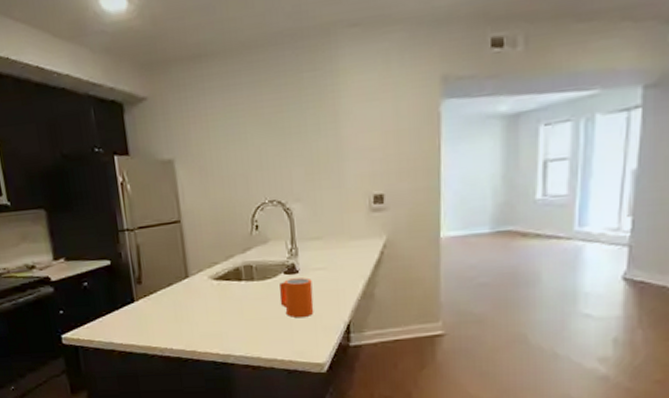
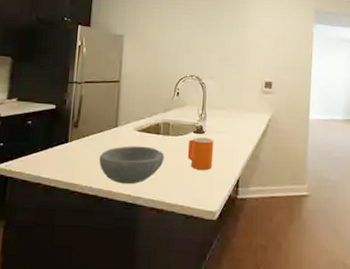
bowl: none [174,296,252,343] -> present [99,146,164,185]

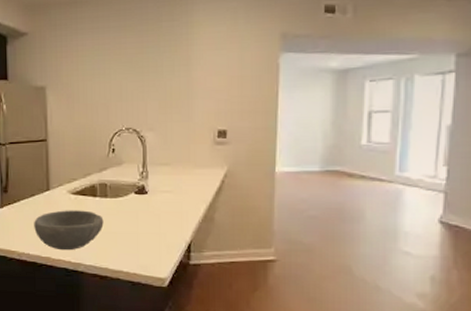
mug: present [187,137,214,171] -> none [129,198,159,235]

